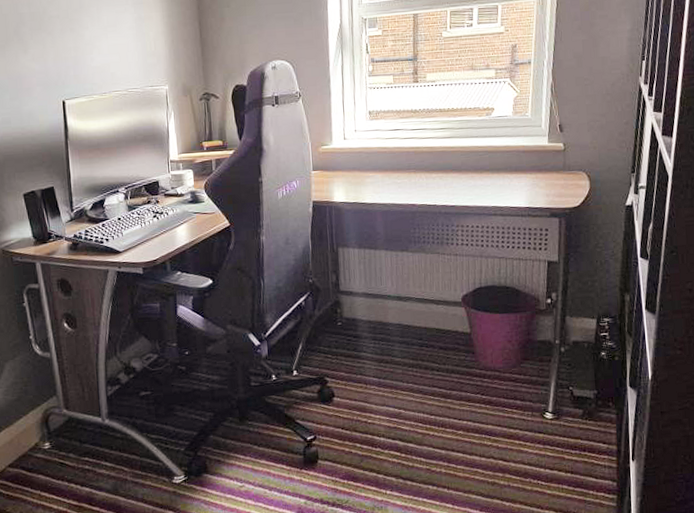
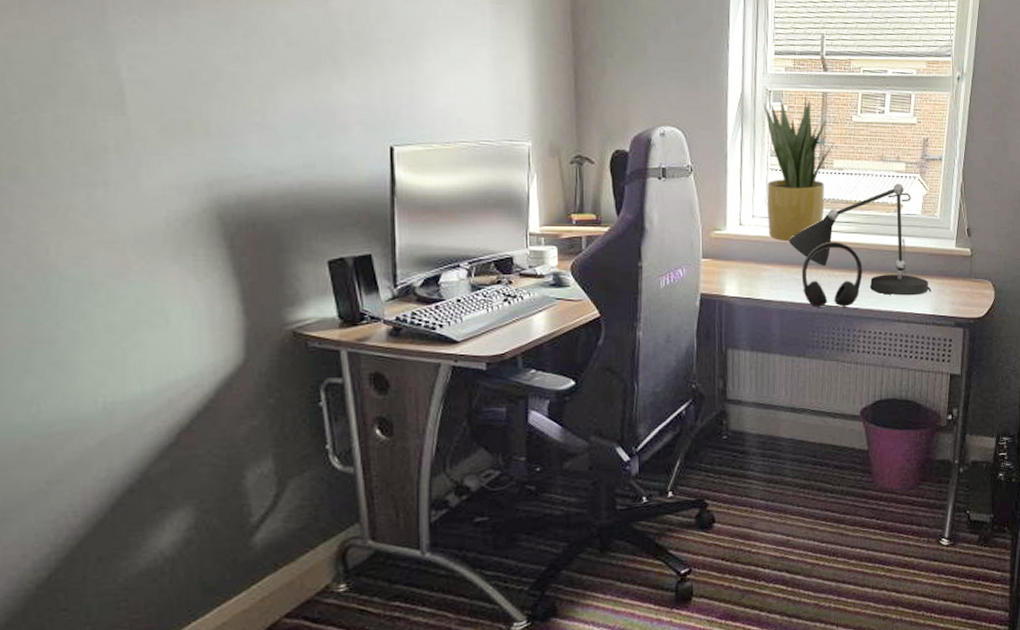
planter: none [361,18,429,151] -> present [764,95,837,242]
desk lamp: none [389,89,526,192] -> present [789,183,932,296]
headphones: none [401,147,459,207] -> present [801,241,863,307]

